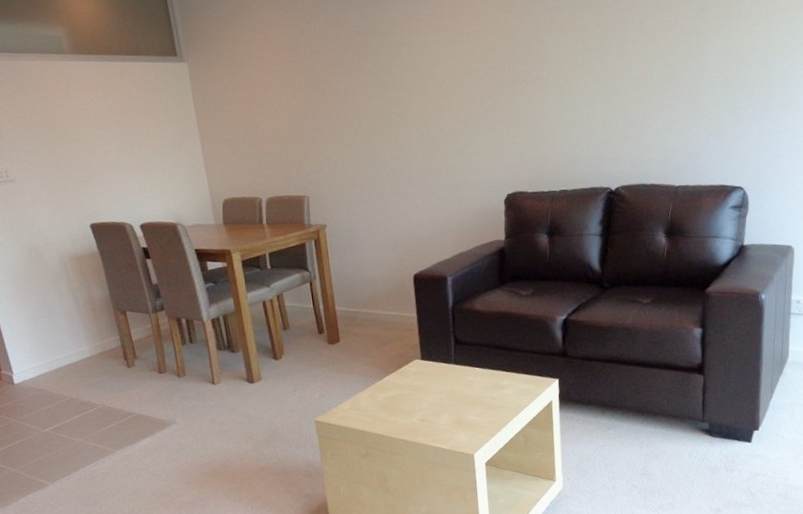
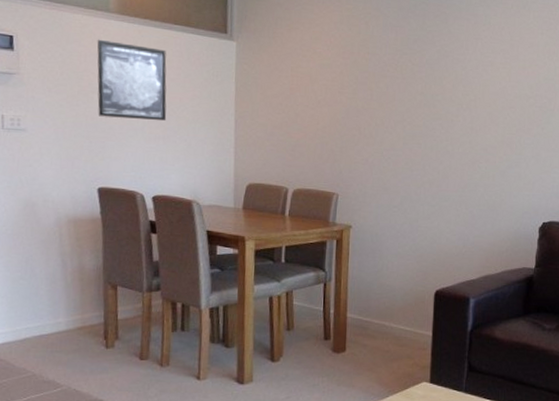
wall art: none [59,81,138,157] -> present [97,39,167,120]

